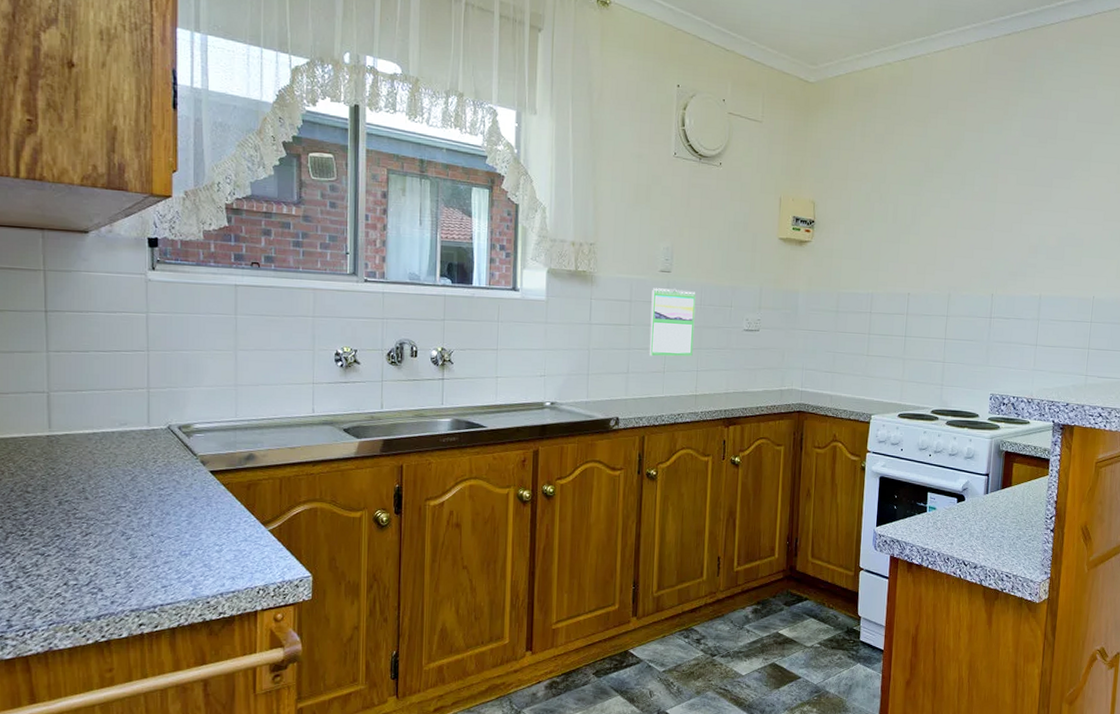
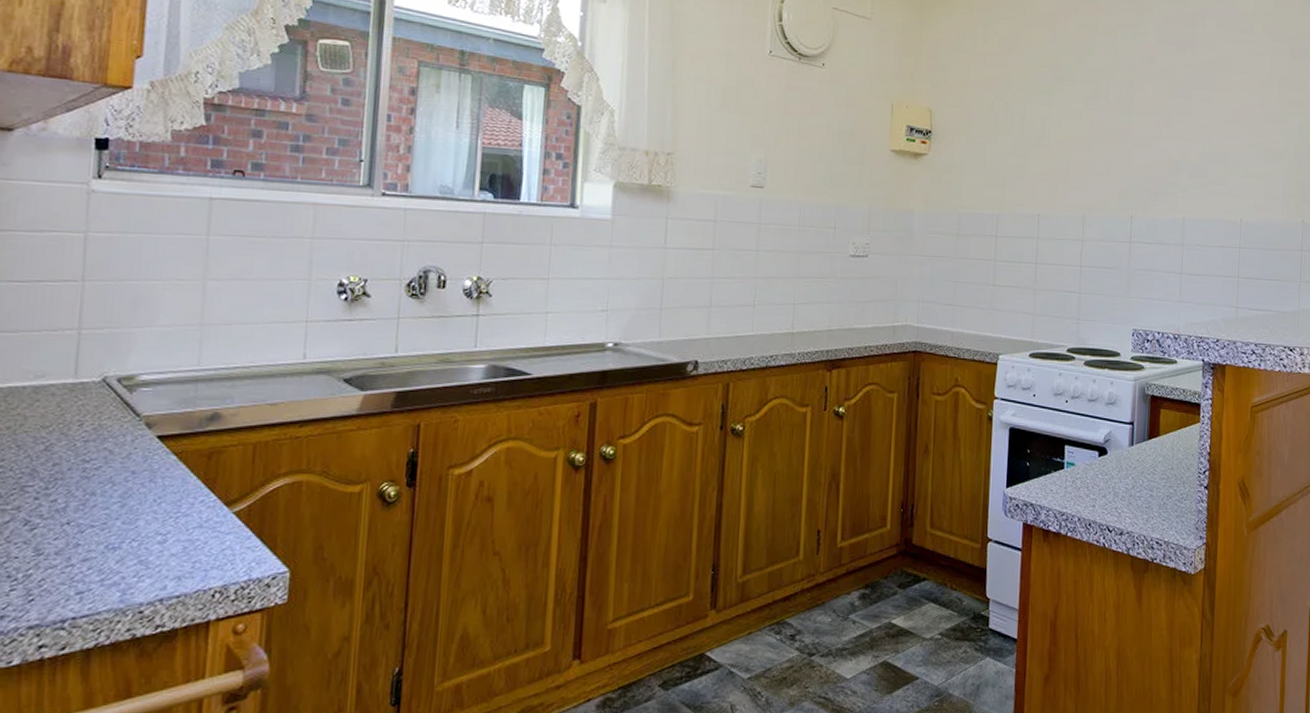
calendar: present [650,288,696,357] -> none [737,206,794,287]

